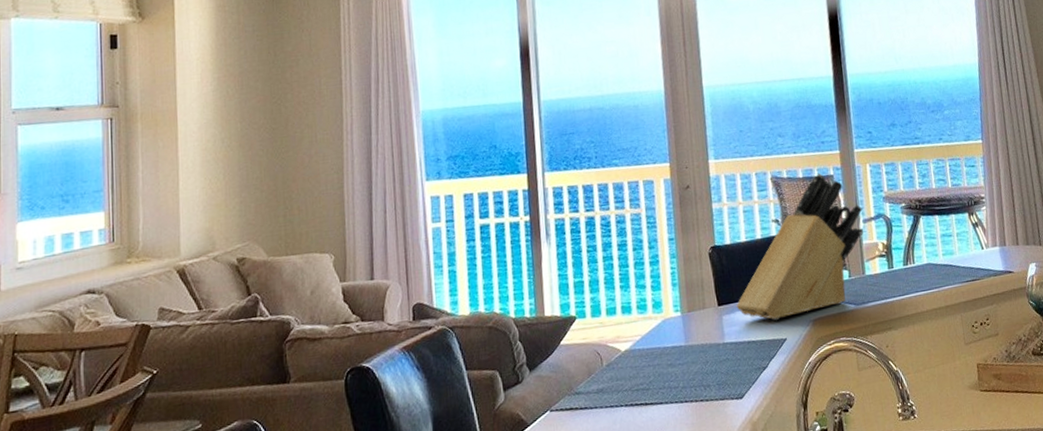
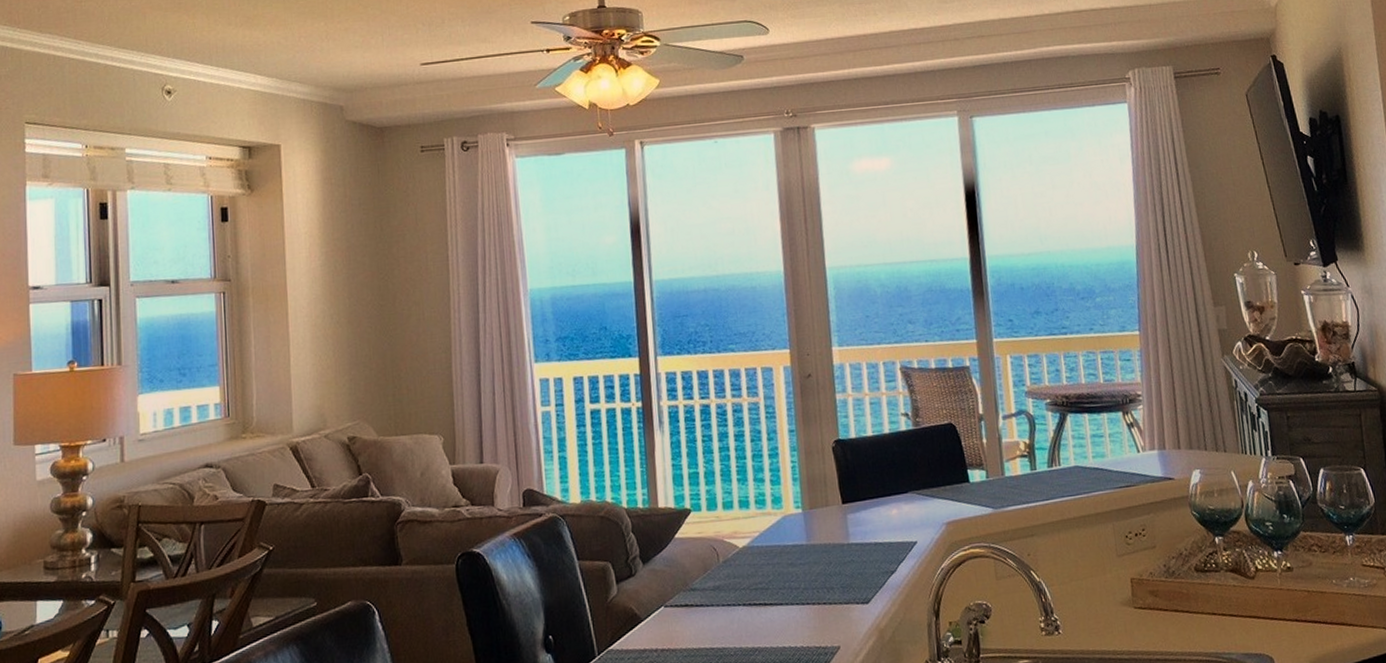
knife block: present [736,173,863,321] -> none [861,364,1003,522]

